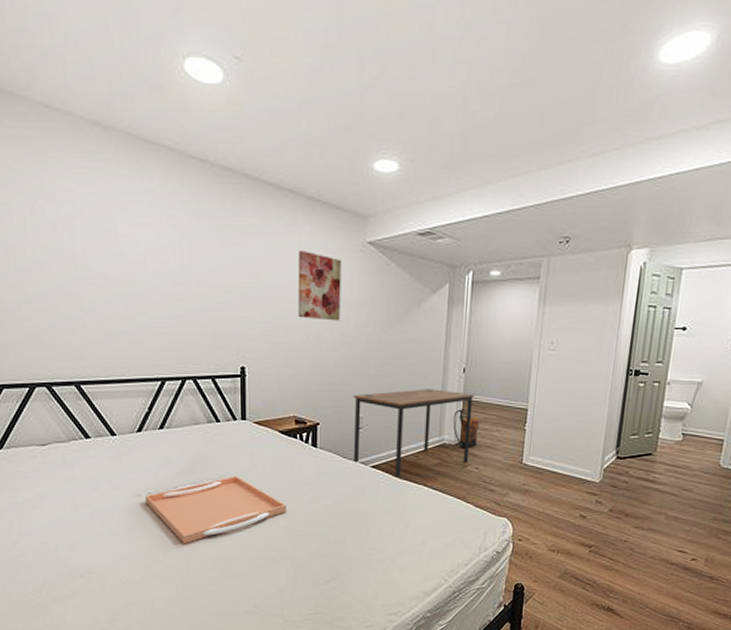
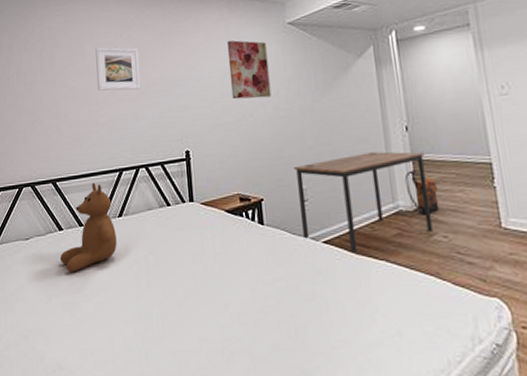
teddy bear: none [87,389,157,482] -> present [60,182,117,272]
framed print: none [132,228,191,291] -> present [95,46,141,91]
serving tray: present [144,475,286,545] -> none [107,259,240,337]

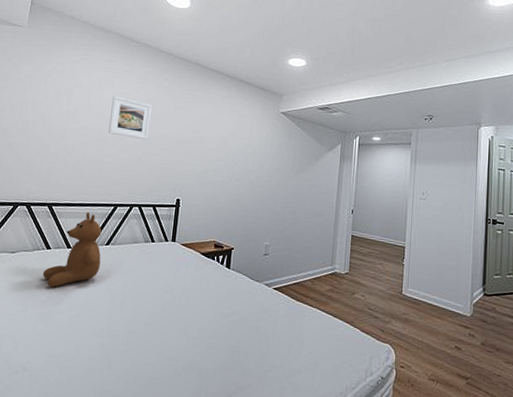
wall art: present [226,40,272,100] -> none [224,115,261,168]
desk: present [293,151,434,253] -> none [260,224,361,300]
backpack: present [404,170,440,215] -> none [343,243,365,278]

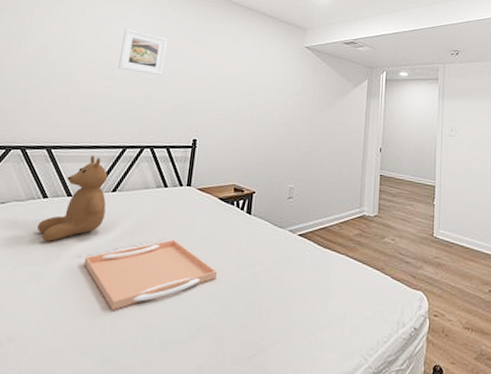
serving tray: none [83,289,200,349] -> present [83,239,217,311]

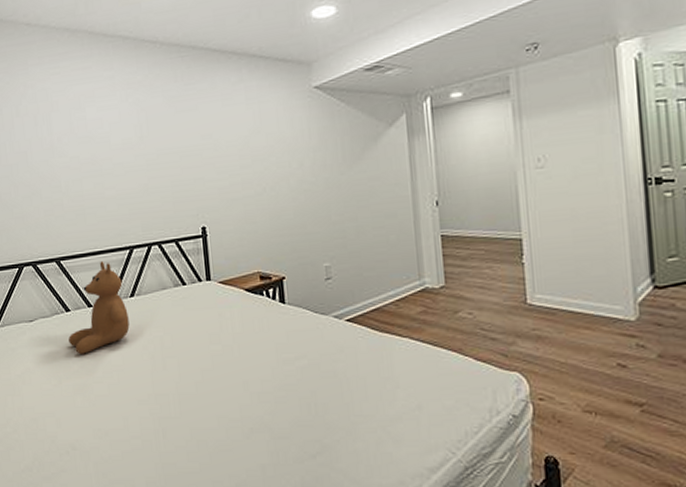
serving tray: present [83,239,217,311] -> none [120,339,260,417]
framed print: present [118,28,168,76] -> none [98,111,151,161]

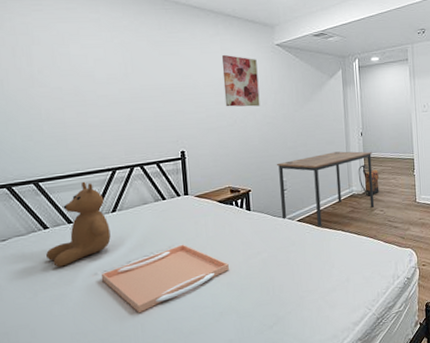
serving tray: none [120,339,260,417] -> present [101,244,229,313]
wall art: none [246,105,295,172] -> present [221,54,260,107]
desk: none [317,227,459,331] -> present [276,151,375,227]
backpack: none [432,246,466,292] -> present [358,164,379,196]

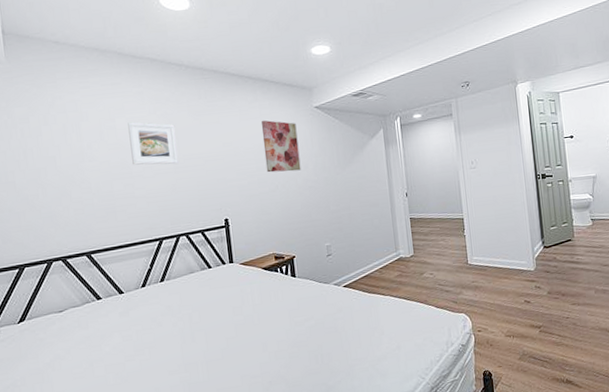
teddy bear: present [46,181,111,267] -> none [100,252,160,337]
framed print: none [82,49,135,94] -> present [128,122,178,165]
serving tray: present [101,244,229,313] -> none [152,312,276,383]
desk: present [276,151,375,227] -> none [319,212,424,293]
backpack: present [358,164,379,196] -> none [404,226,428,259]

